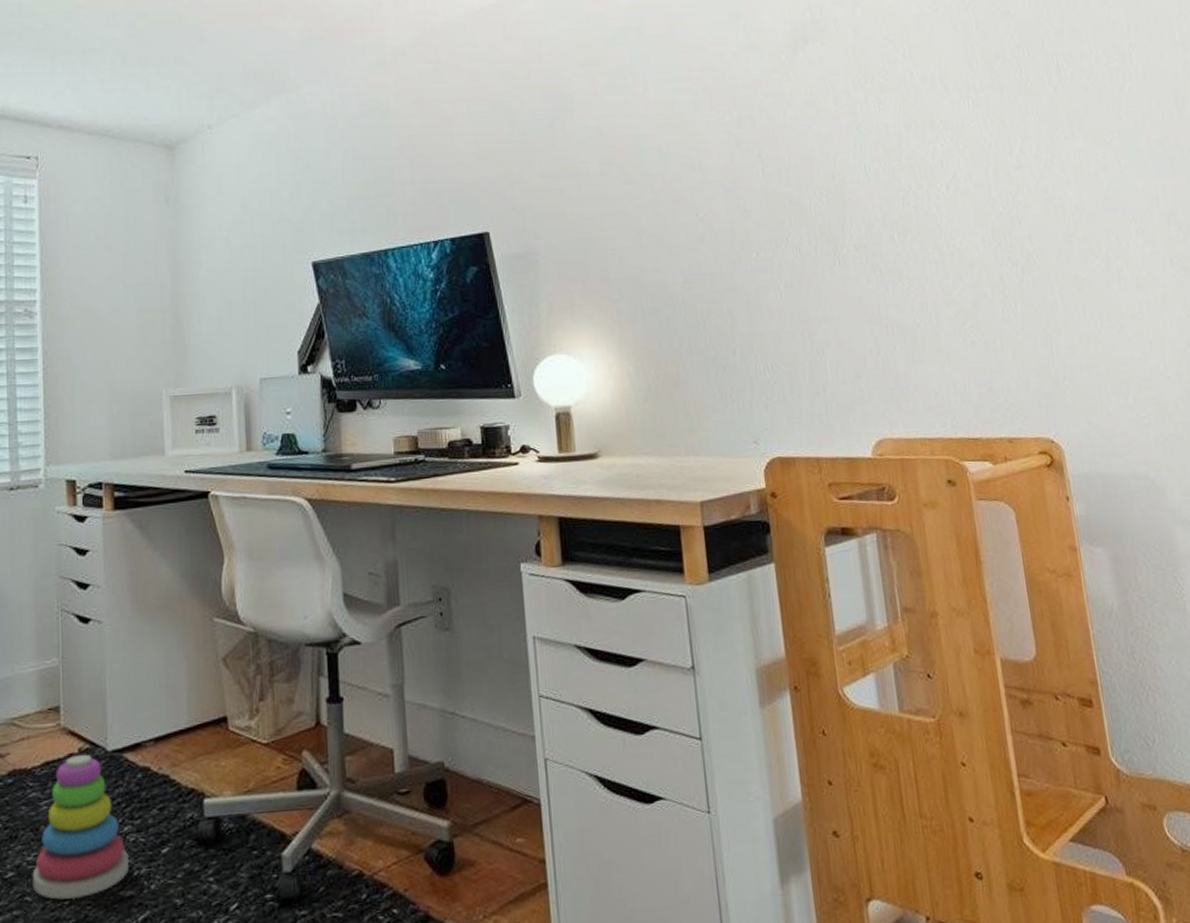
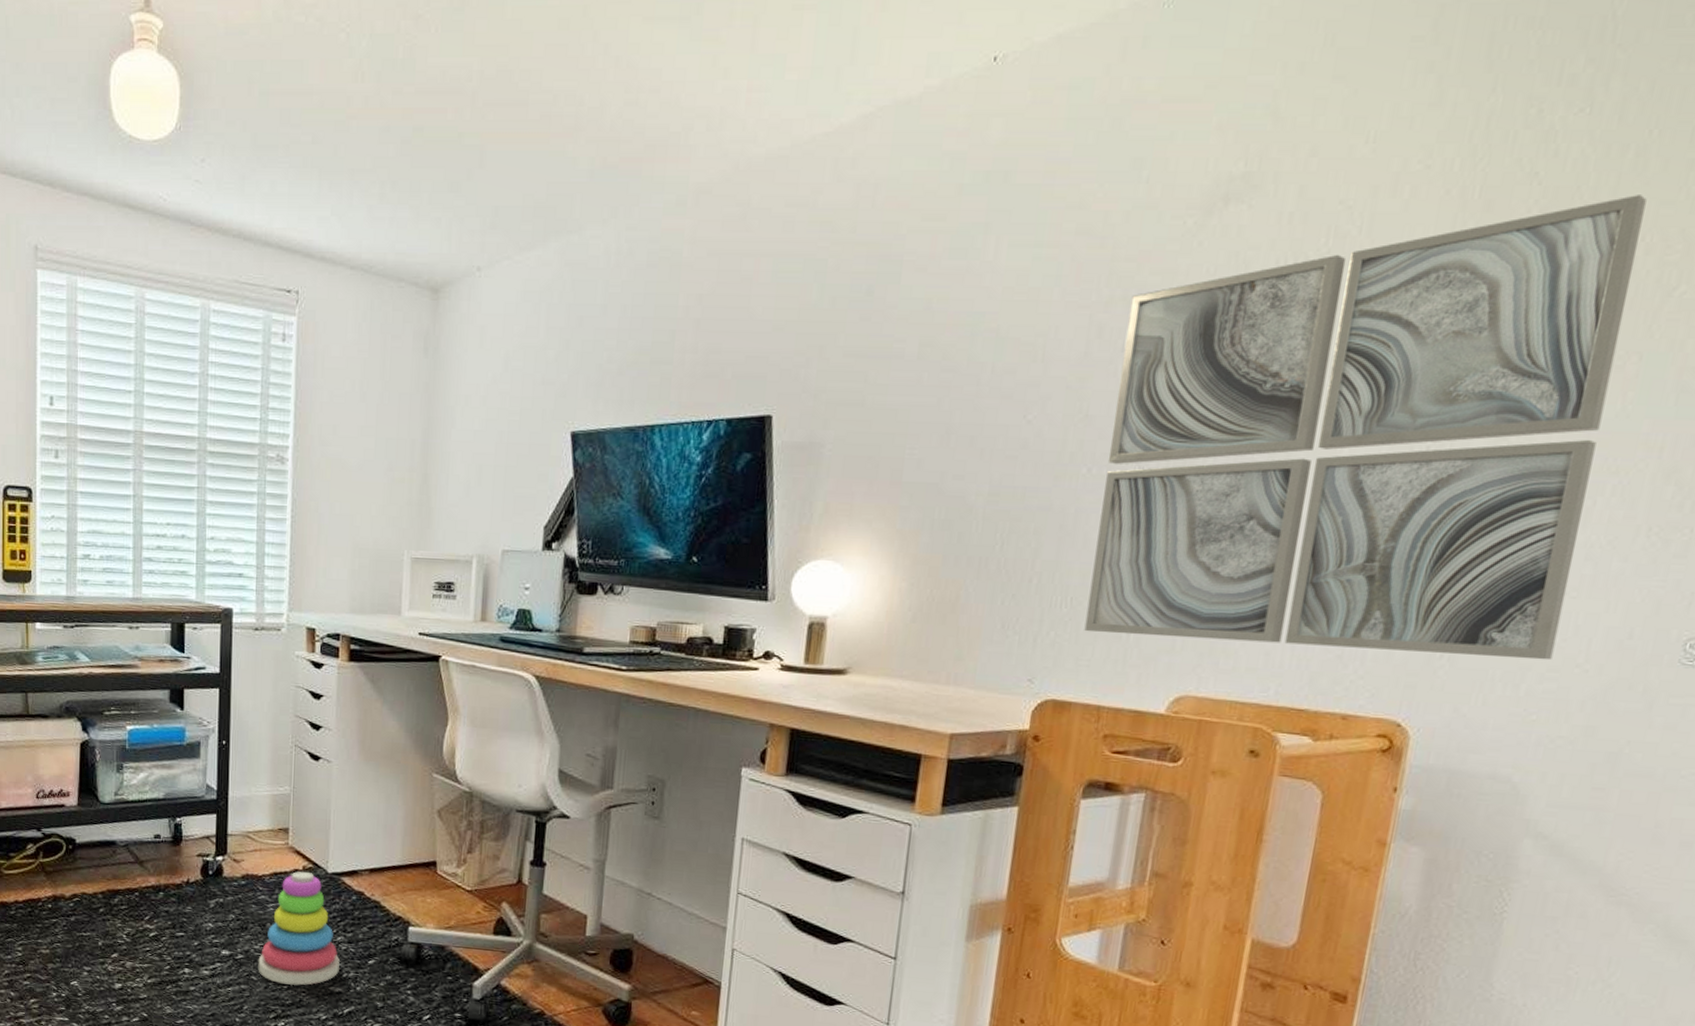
wall art: none [755,23,1142,392] -> present [1084,195,1647,661]

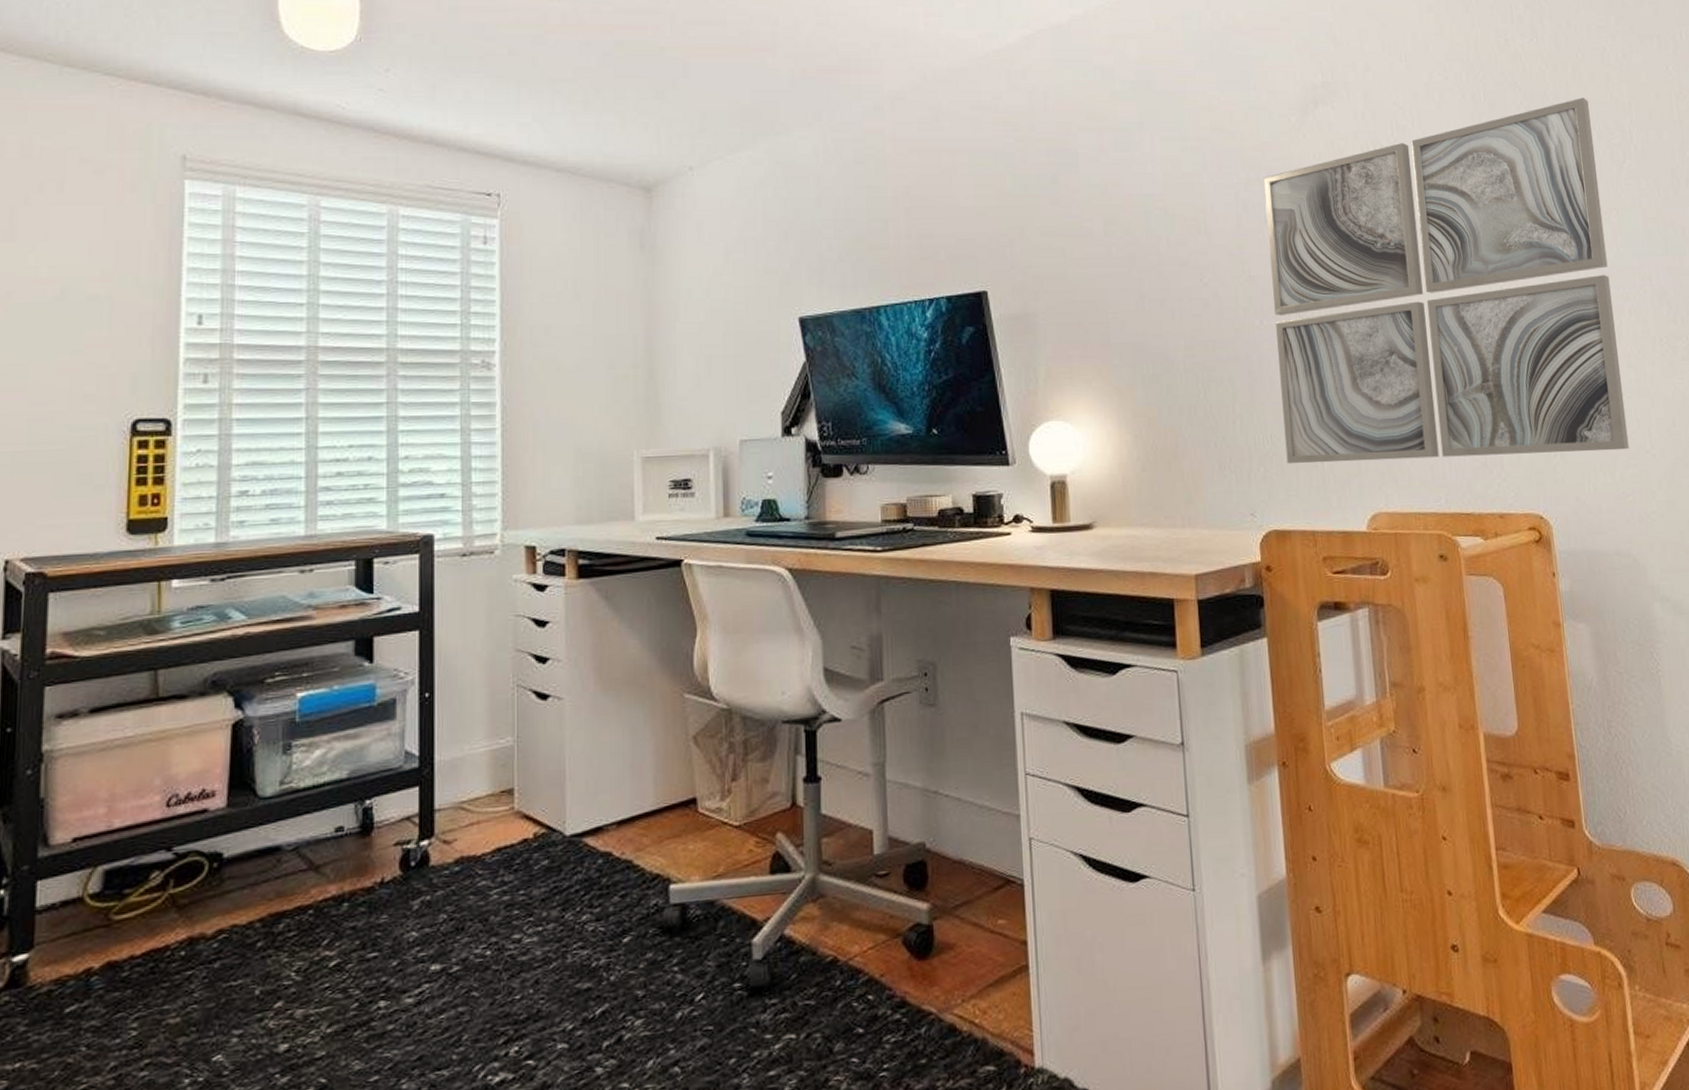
stacking toy: present [258,871,340,986] -> none [480,839,588,994]

